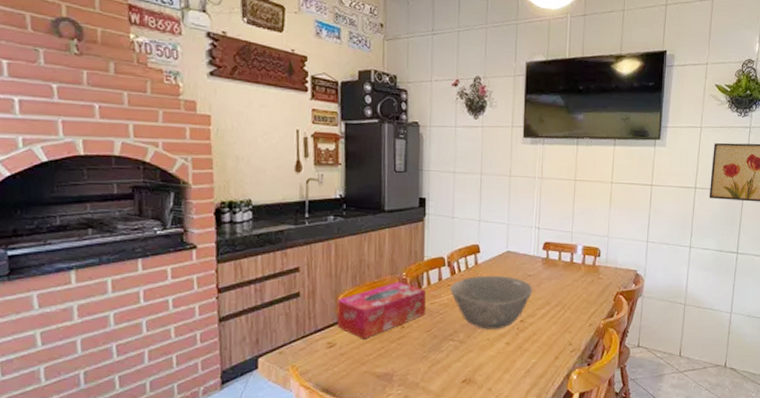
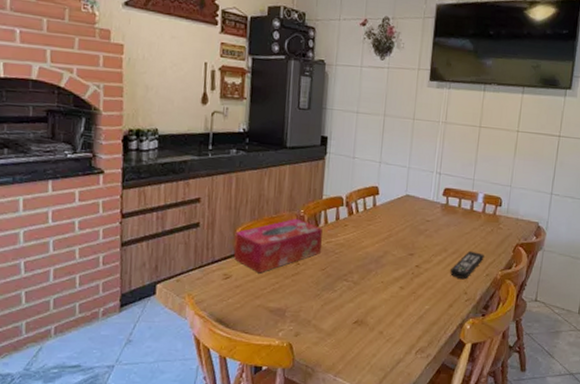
bowl: present [450,275,533,330] -> none [346,217,431,273]
remote control: none [554,302,587,331] -> present [450,250,484,280]

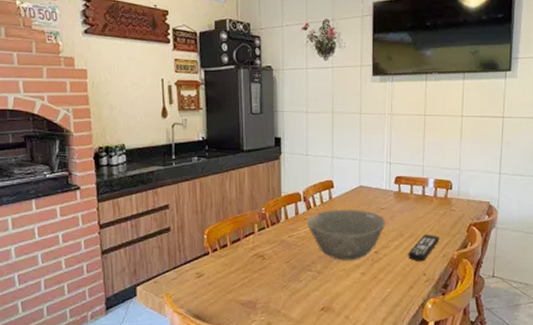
tissue box: present [233,218,323,273] -> none [203,216,284,270]
bowl: none [346,217,431,273] -> present [306,209,386,261]

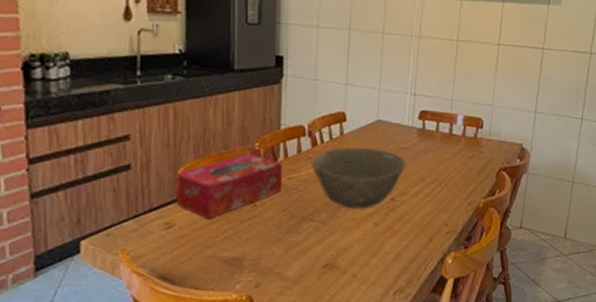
tissue box: none [203,216,284,270] -> present [175,153,282,219]
remote control: present [408,234,440,262] -> none [429,178,466,211]

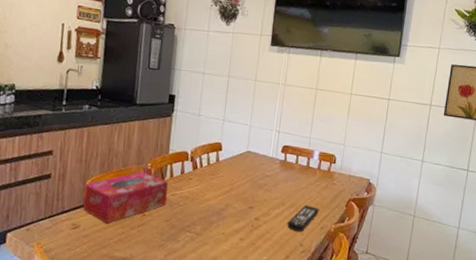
bowl: present [310,147,406,209] -> none [190,172,270,225]
remote control: none [429,178,466,211] -> present [287,204,319,232]

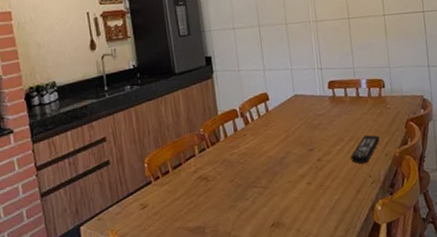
tissue box: present [82,171,168,224] -> none [143,137,227,197]

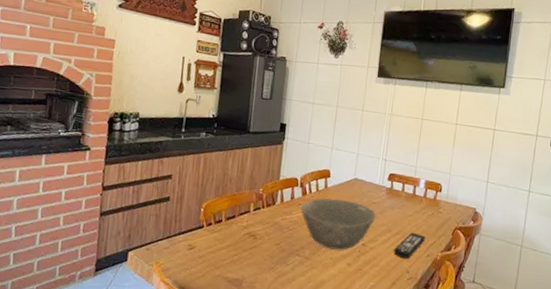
bowl: none [246,118,326,173] -> present [300,198,376,250]

